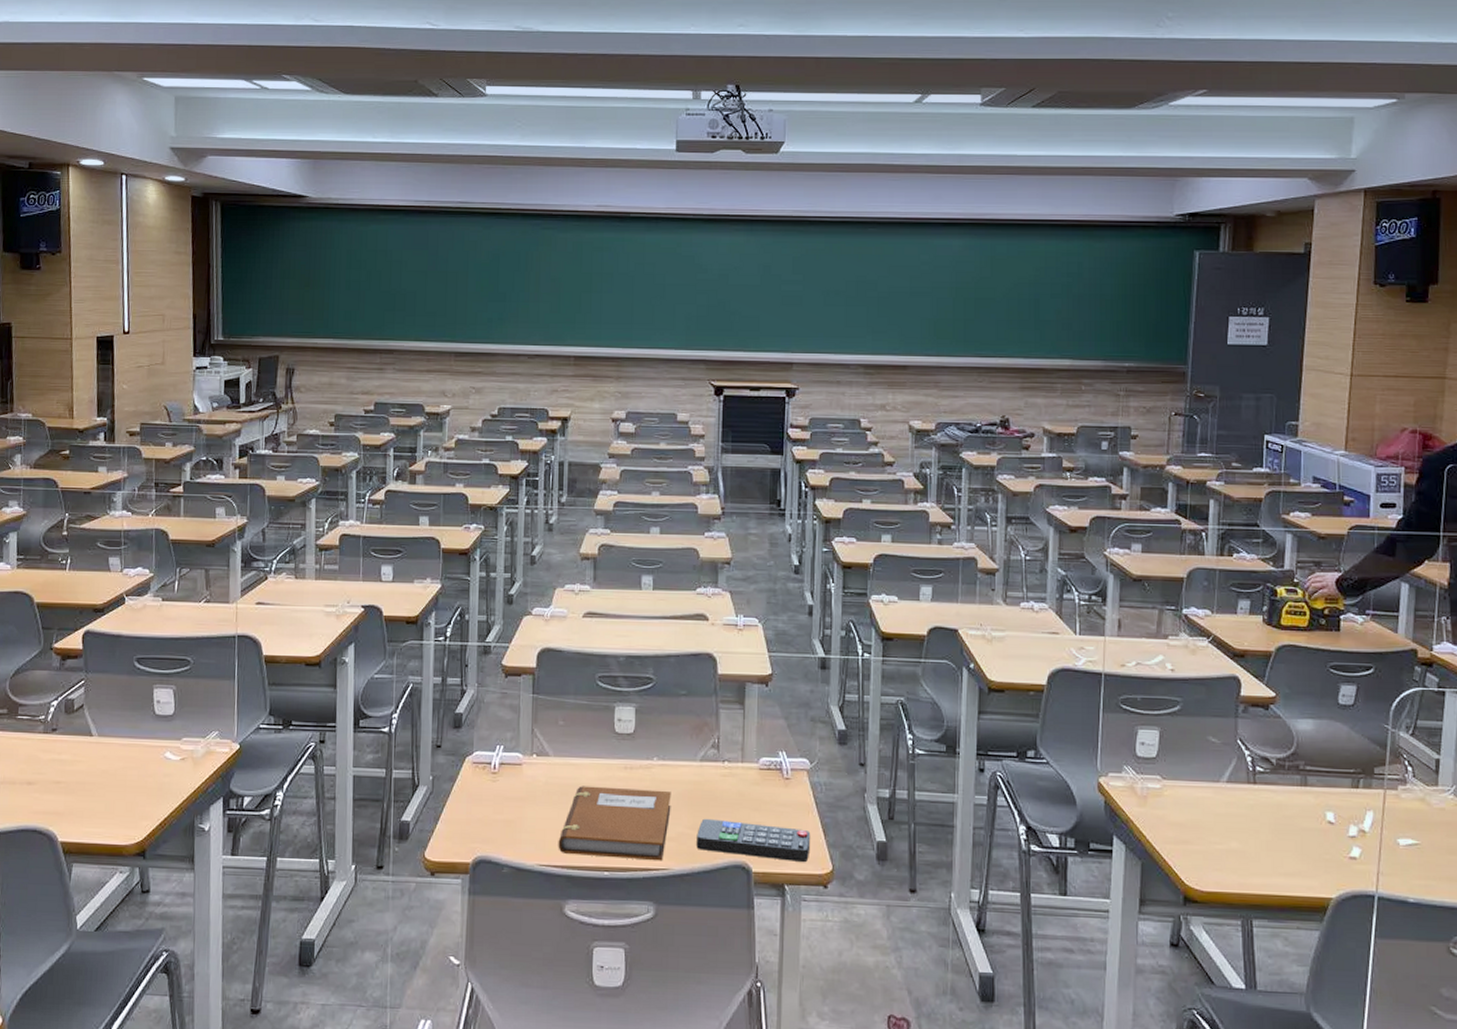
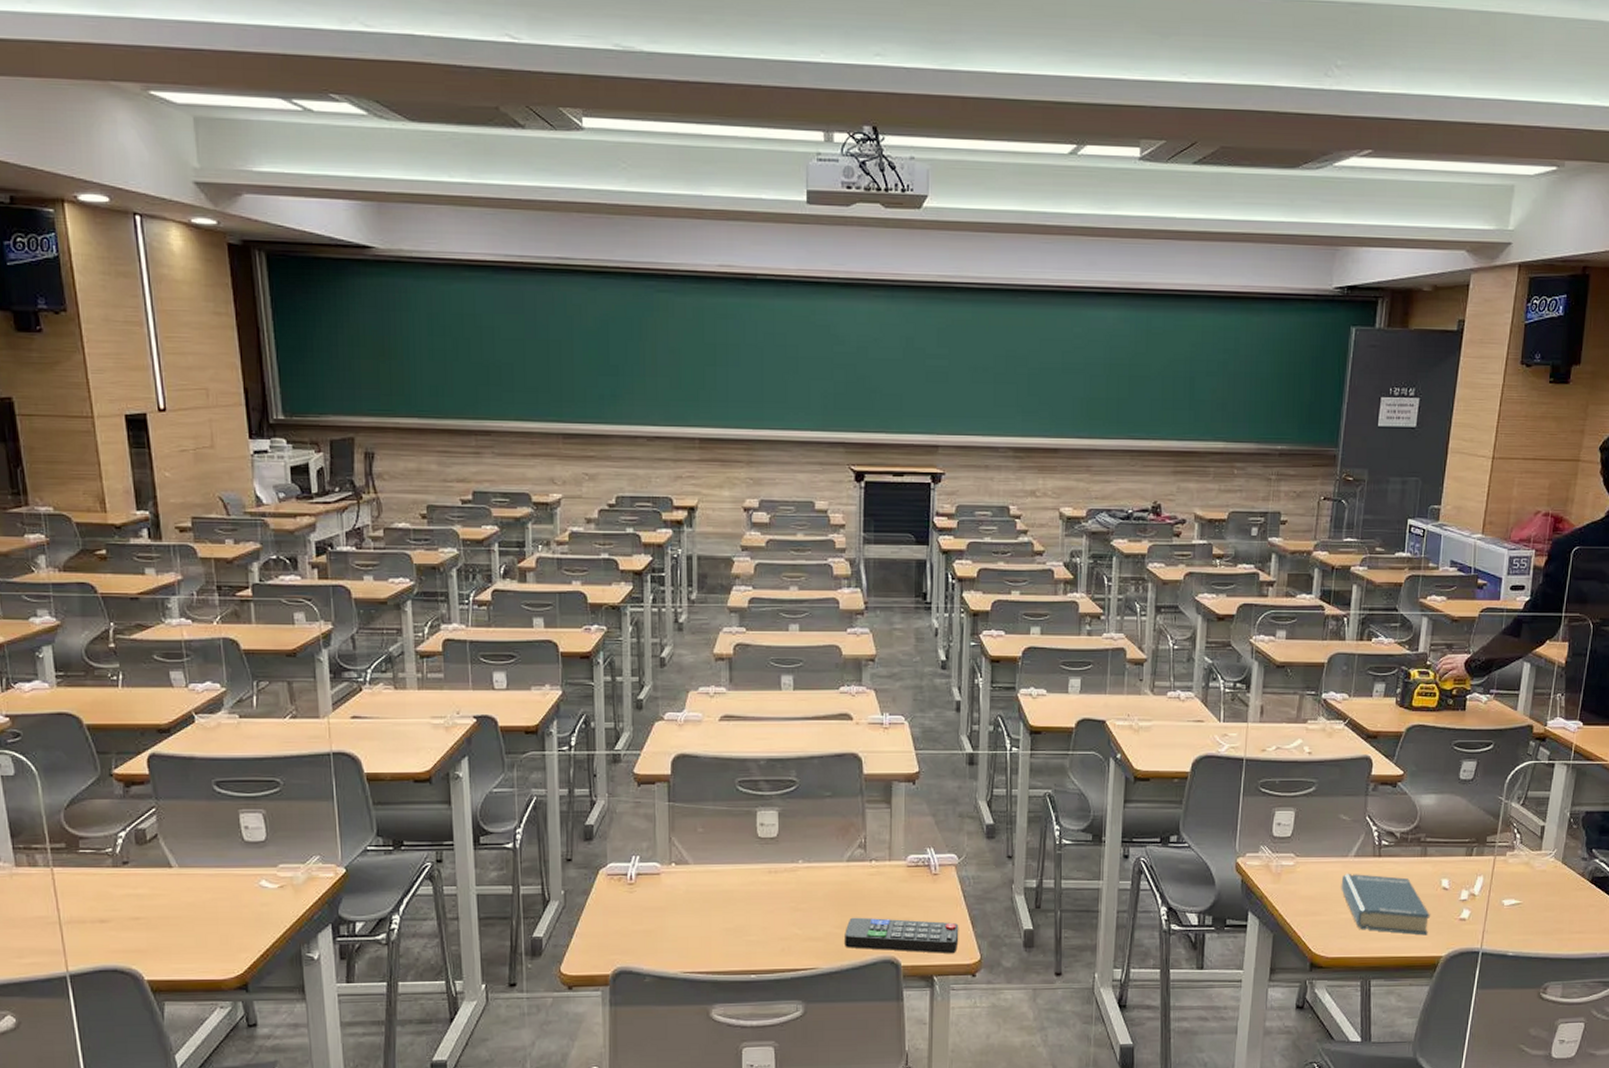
notebook: present [558,786,671,861] -> none [702,891,818,962]
hardback book: none [1213,799,1315,874] -> present [1341,873,1430,935]

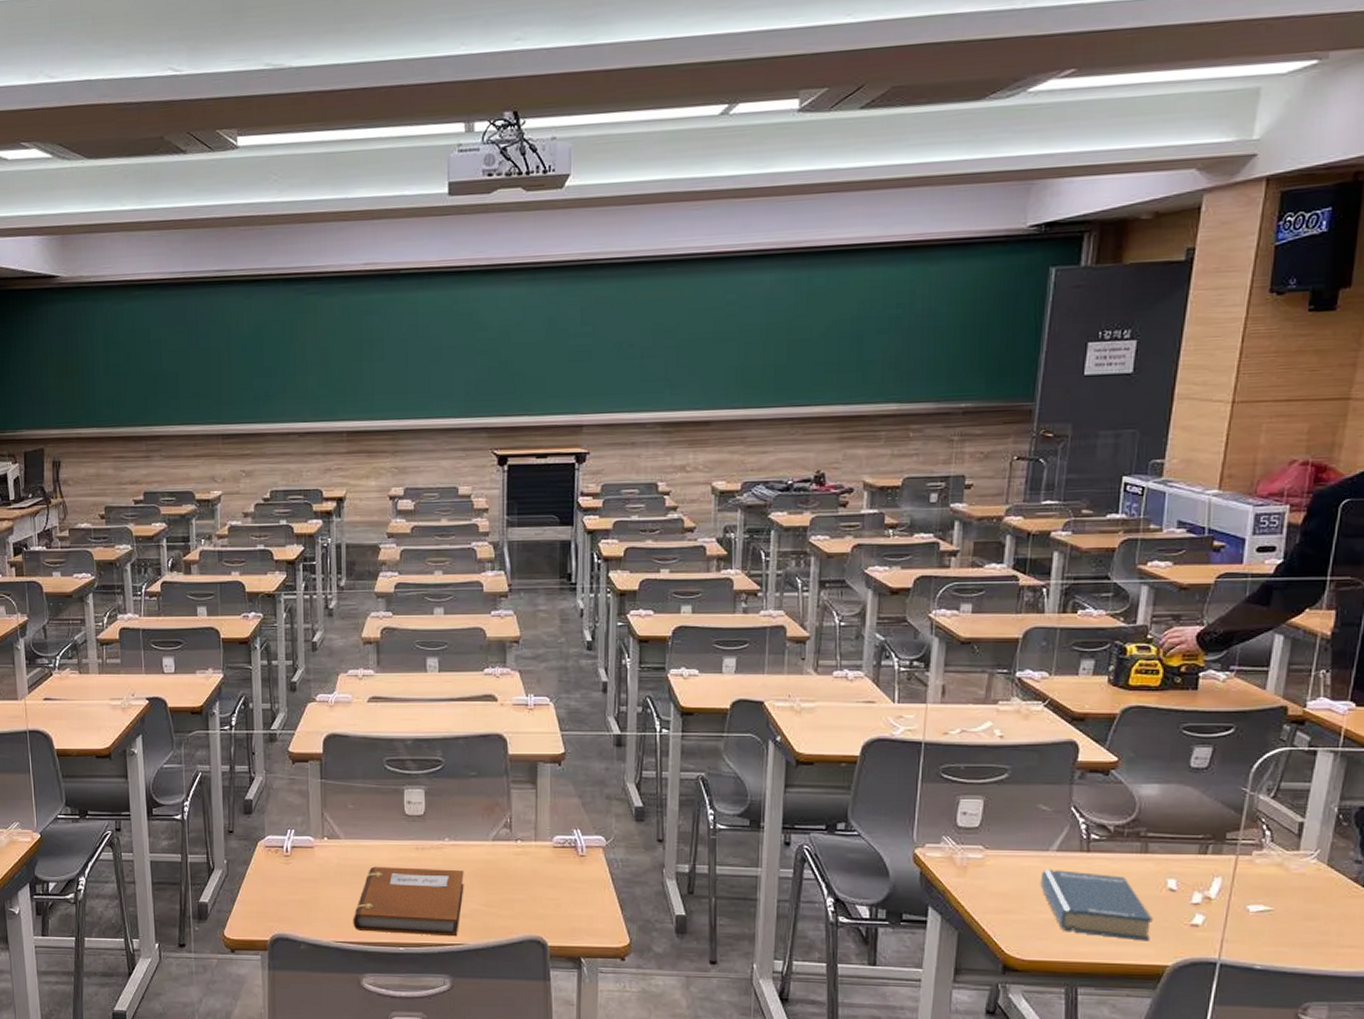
notebook: none [702,891,818,962] -> present [353,866,464,937]
remote control: present [845,917,959,953] -> none [491,895,607,936]

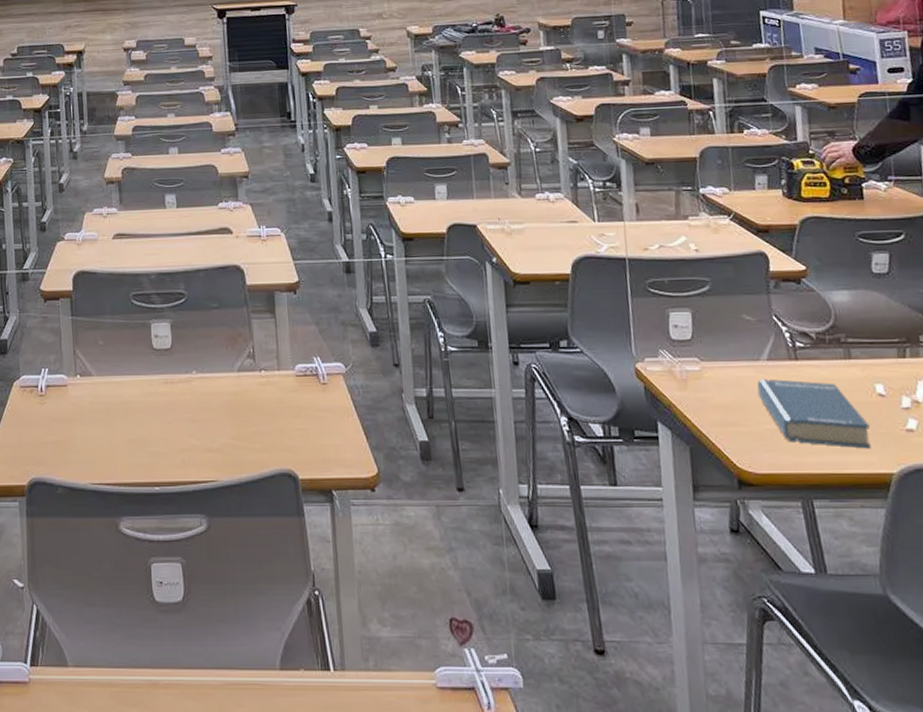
notebook: present [353,866,464,937] -> none [108,402,214,474]

